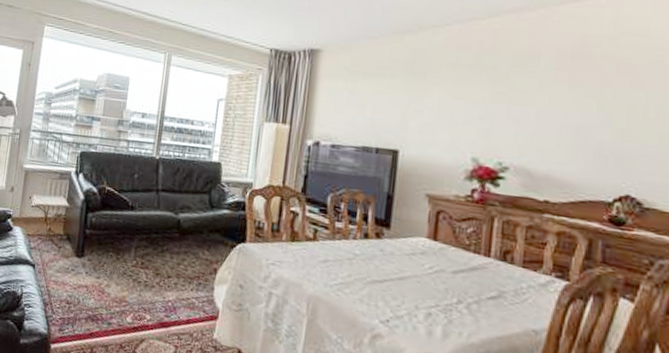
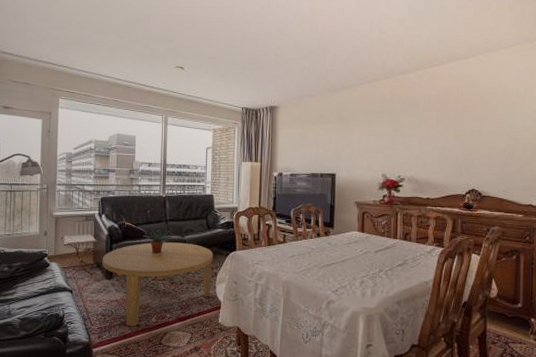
coffee table: none [73,216,214,325] -> present [102,242,213,327]
potted plant: none [127,197,164,233] -> present [143,228,173,253]

